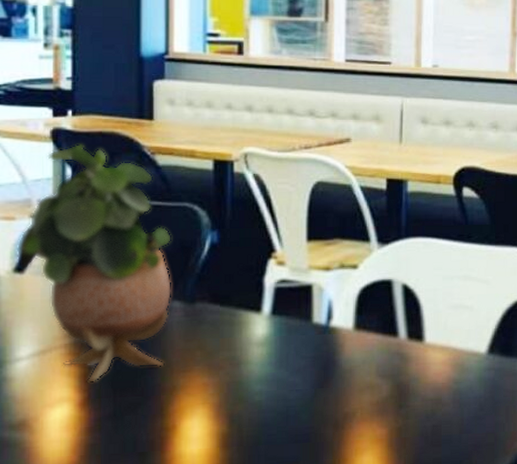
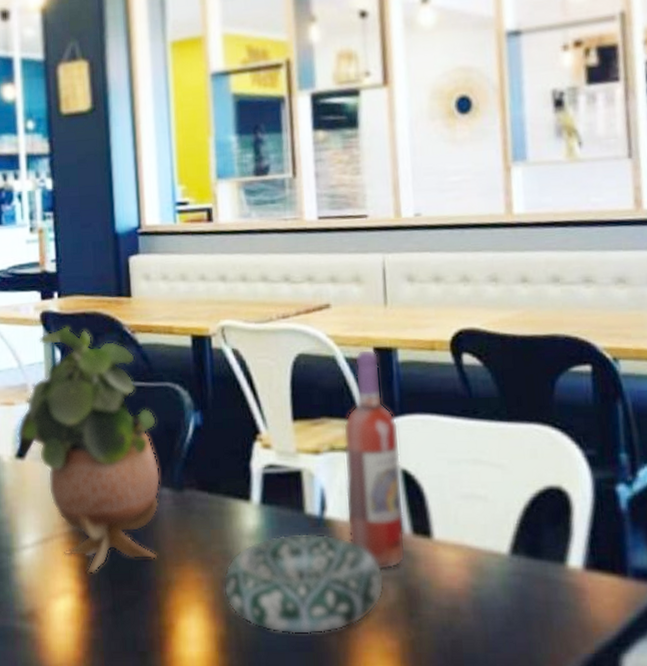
decorative bowl: none [229,340,380,429] -> present [223,534,385,635]
wine bottle: none [350,180,403,371] -> present [343,349,407,572]

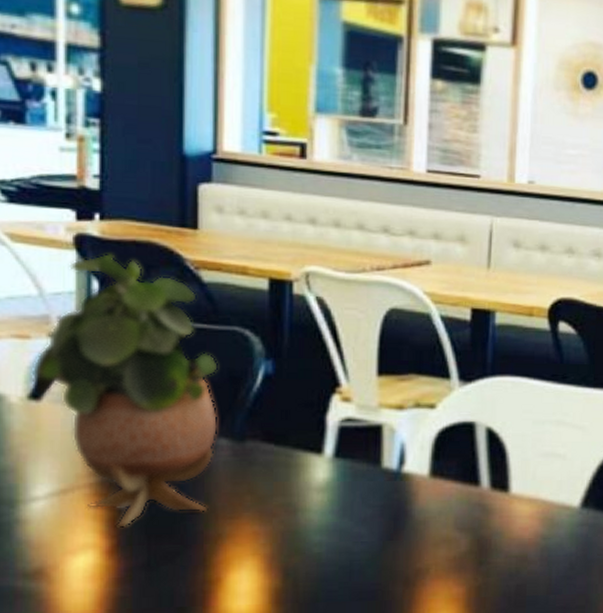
decorative bowl: present [223,534,385,635] -> none [283,487,458,585]
wine bottle: present [343,349,407,572] -> none [425,309,488,524]

